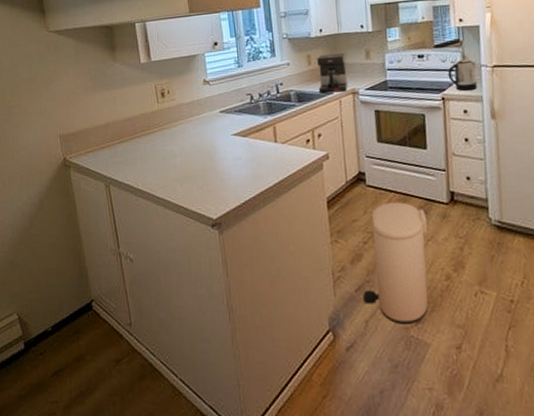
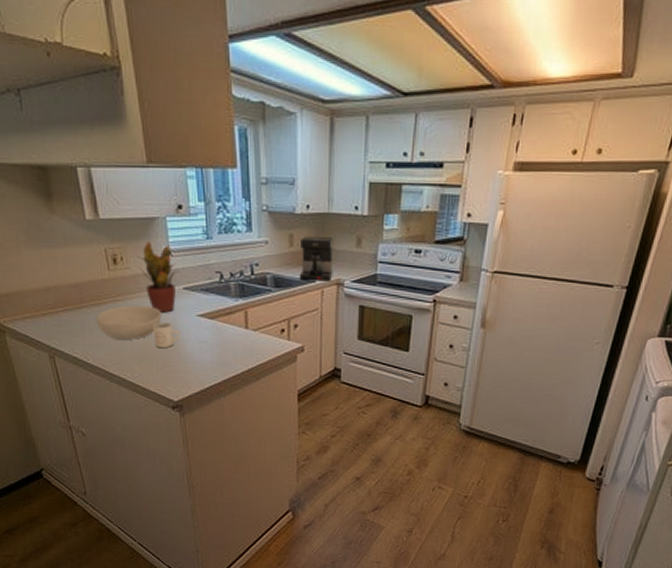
bowl: none [145,130,202,164] -> present [95,305,162,339]
potted plant: none [181,75,217,136] -> present [137,241,181,313]
mug: none [194,143,218,169] -> present [152,322,180,349]
pedal bin: present [363,202,429,324] -> none [326,400,398,510]
kettle: present [447,59,477,91] -> none [444,260,476,295]

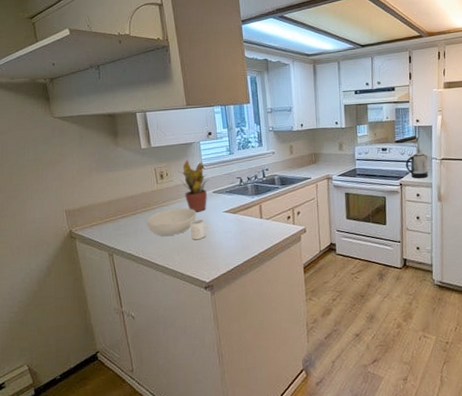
coffee maker: present [299,236,334,281] -> none [298,144,324,178]
kettle: none [444,260,476,295] -> present [405,153,428,178]

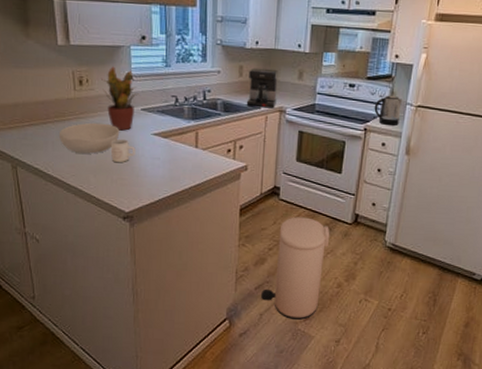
coffee maker: none [298,144,324,178] -> present [246,67,278,109]
pedal bin: none [331,267,385,363] -> present [261,217,330,320]

